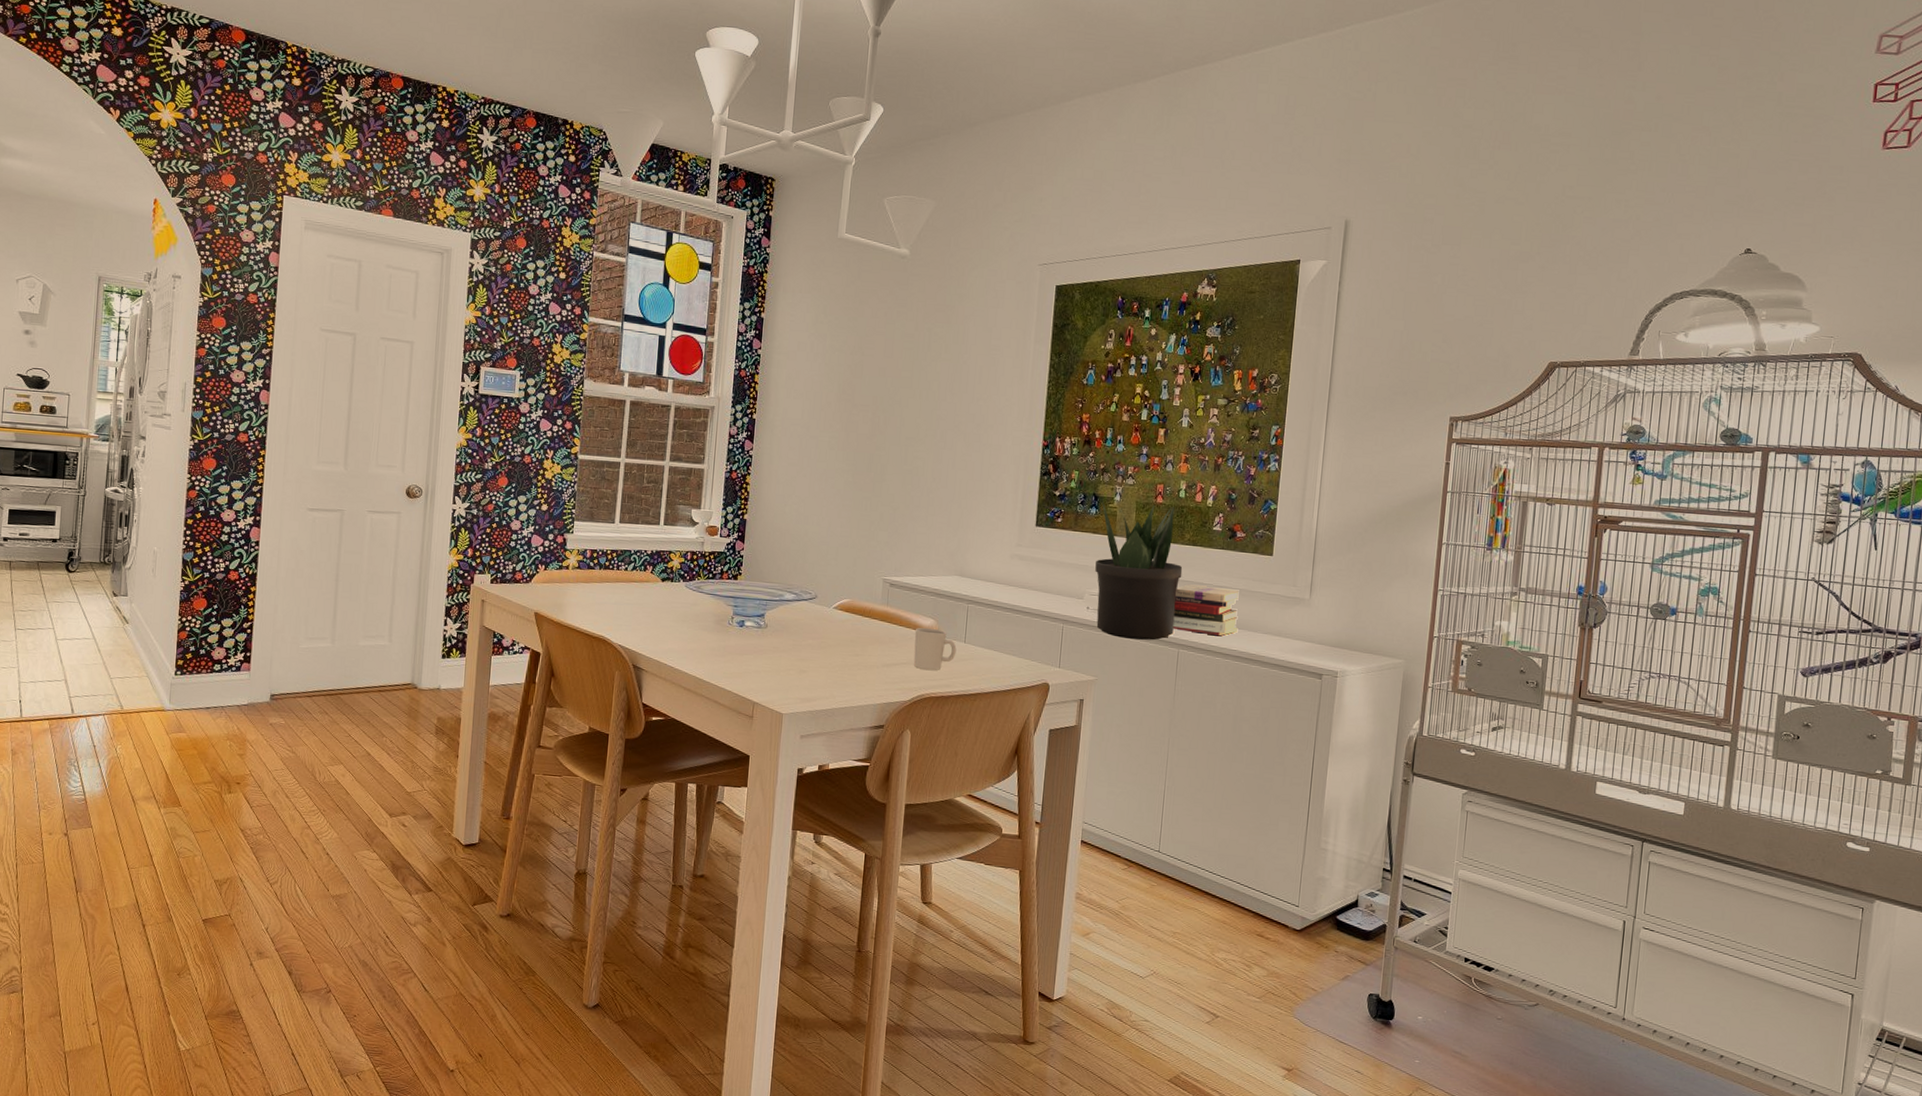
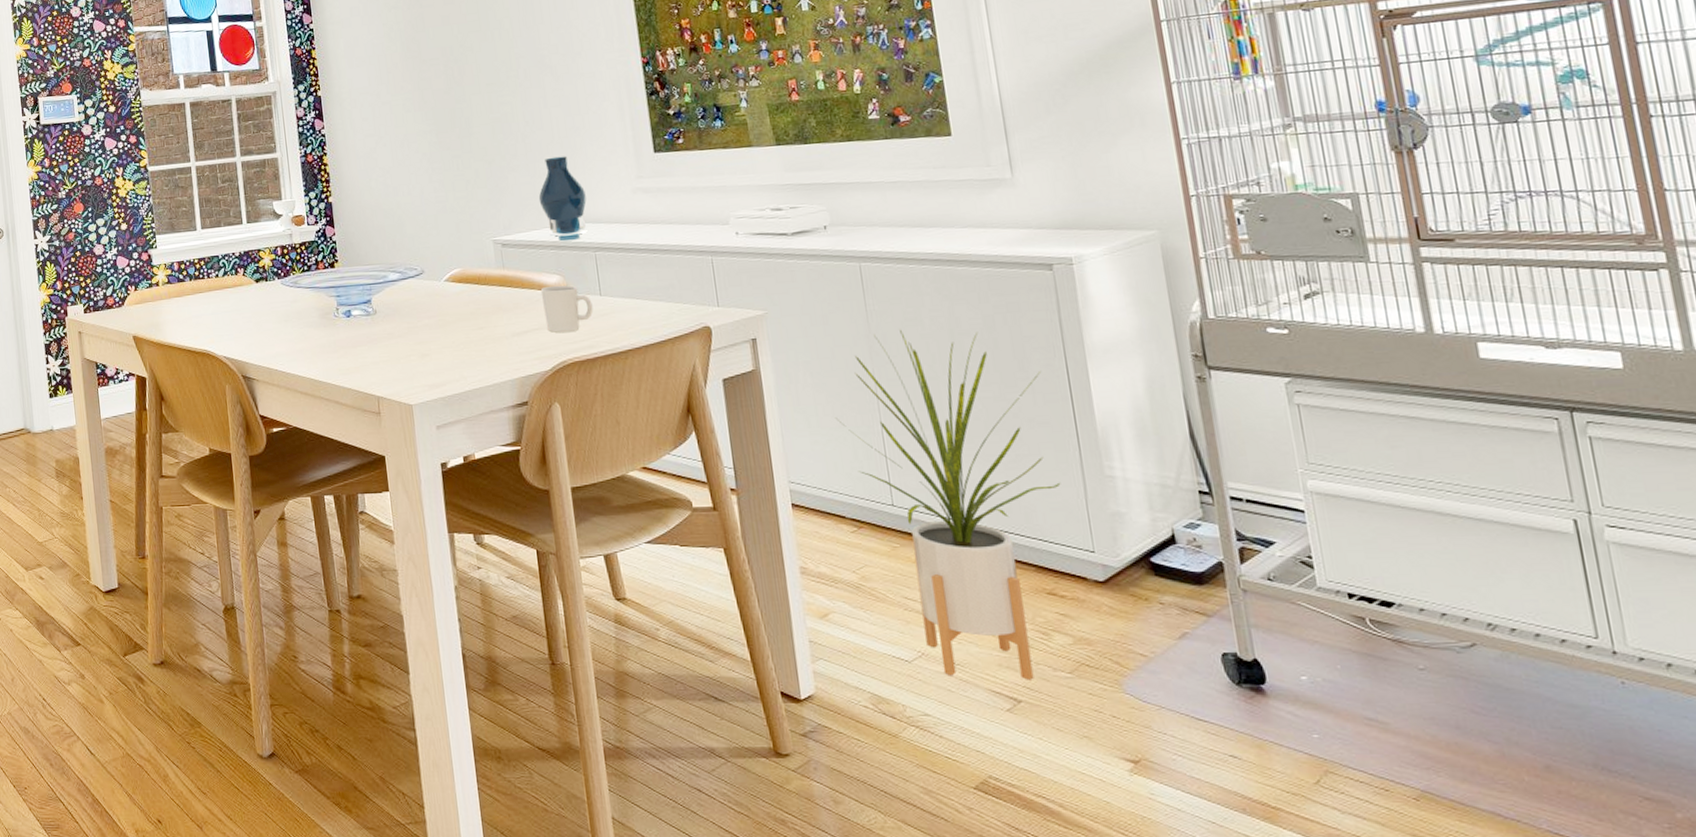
vase: none [930,514,971,591] -> present [538,156,587,242]
planter: present [1095,499,1183,641] -> none [725,102,849,262]
house plant: none [1130,709,1293,1001] -> present [834,329,1061,680]
books: present [1173,584,1239,636] -> none [839,183,930,241]

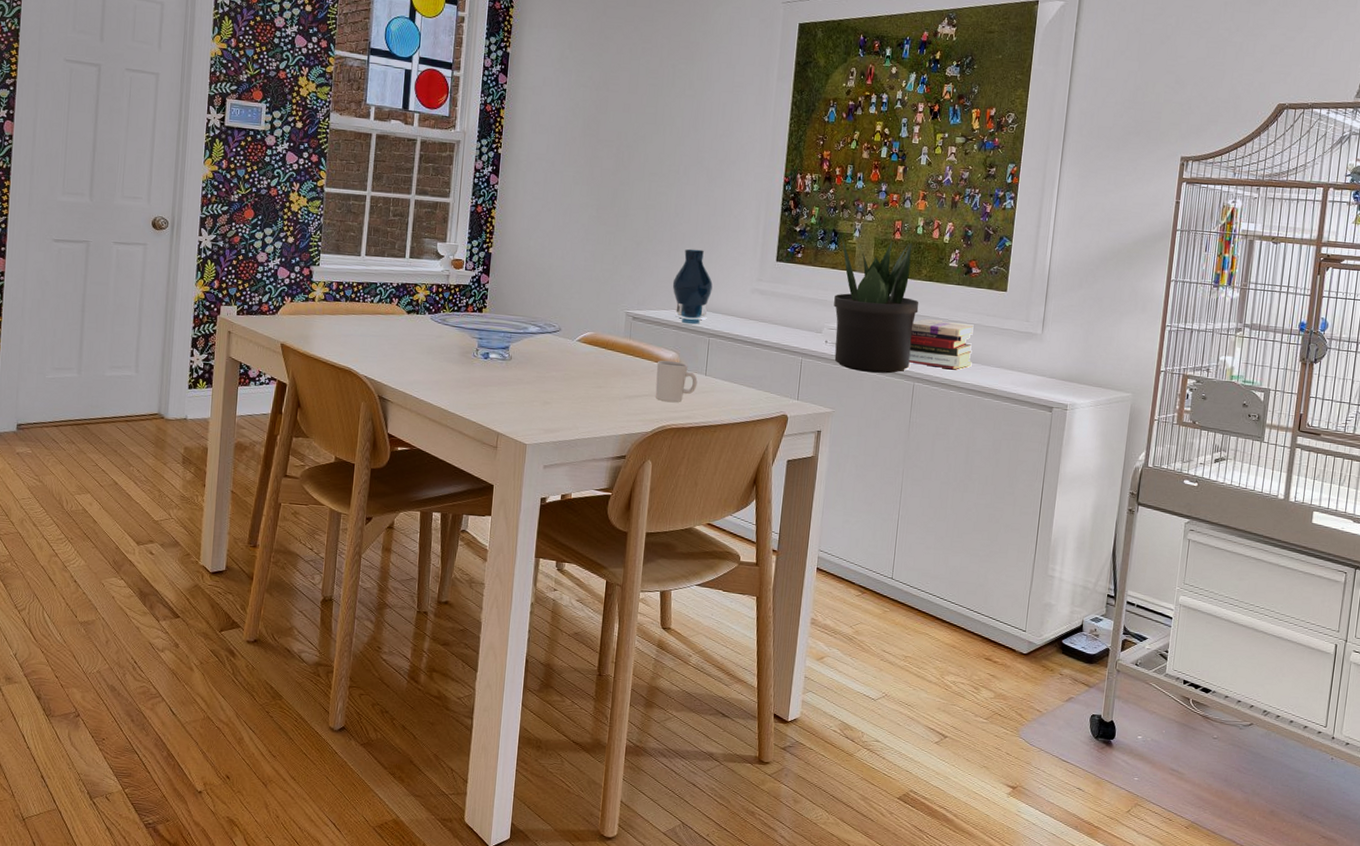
planter: none [725,102,849,262] -> present [834,235,919,374]
house plant: present [834,329,1061,680] -> none [865,441,1023,722]
books: none [839,183,930,241] -> present [908,319,974,370]

